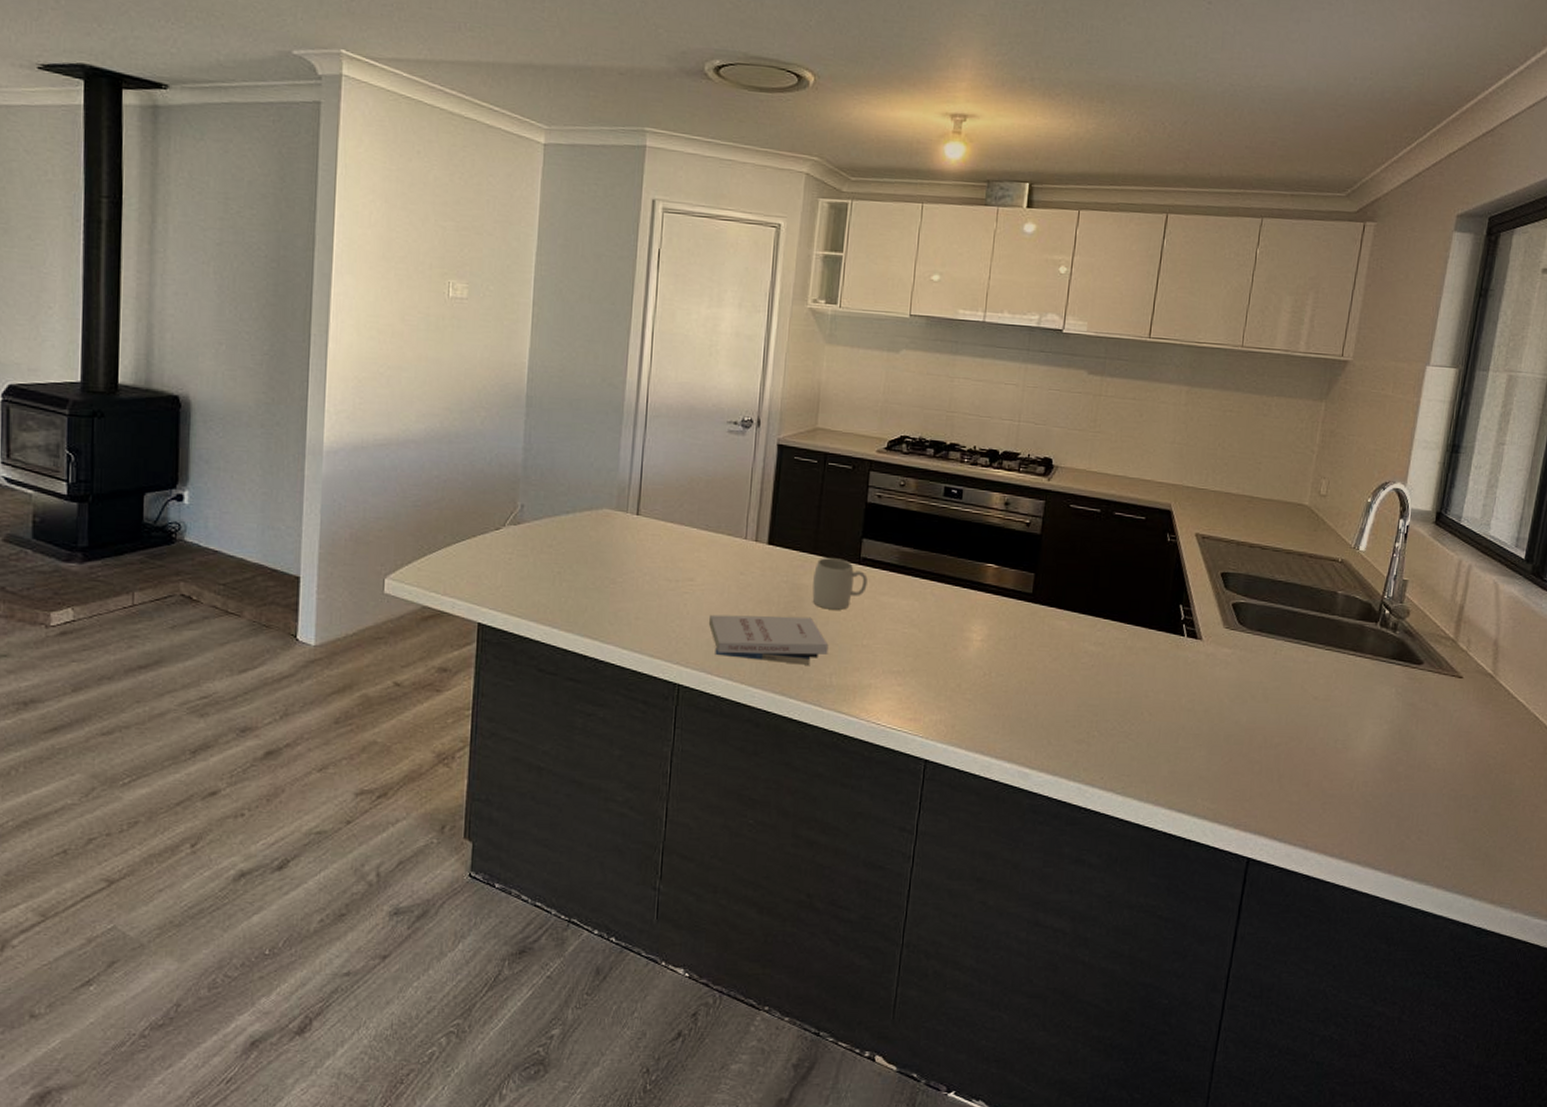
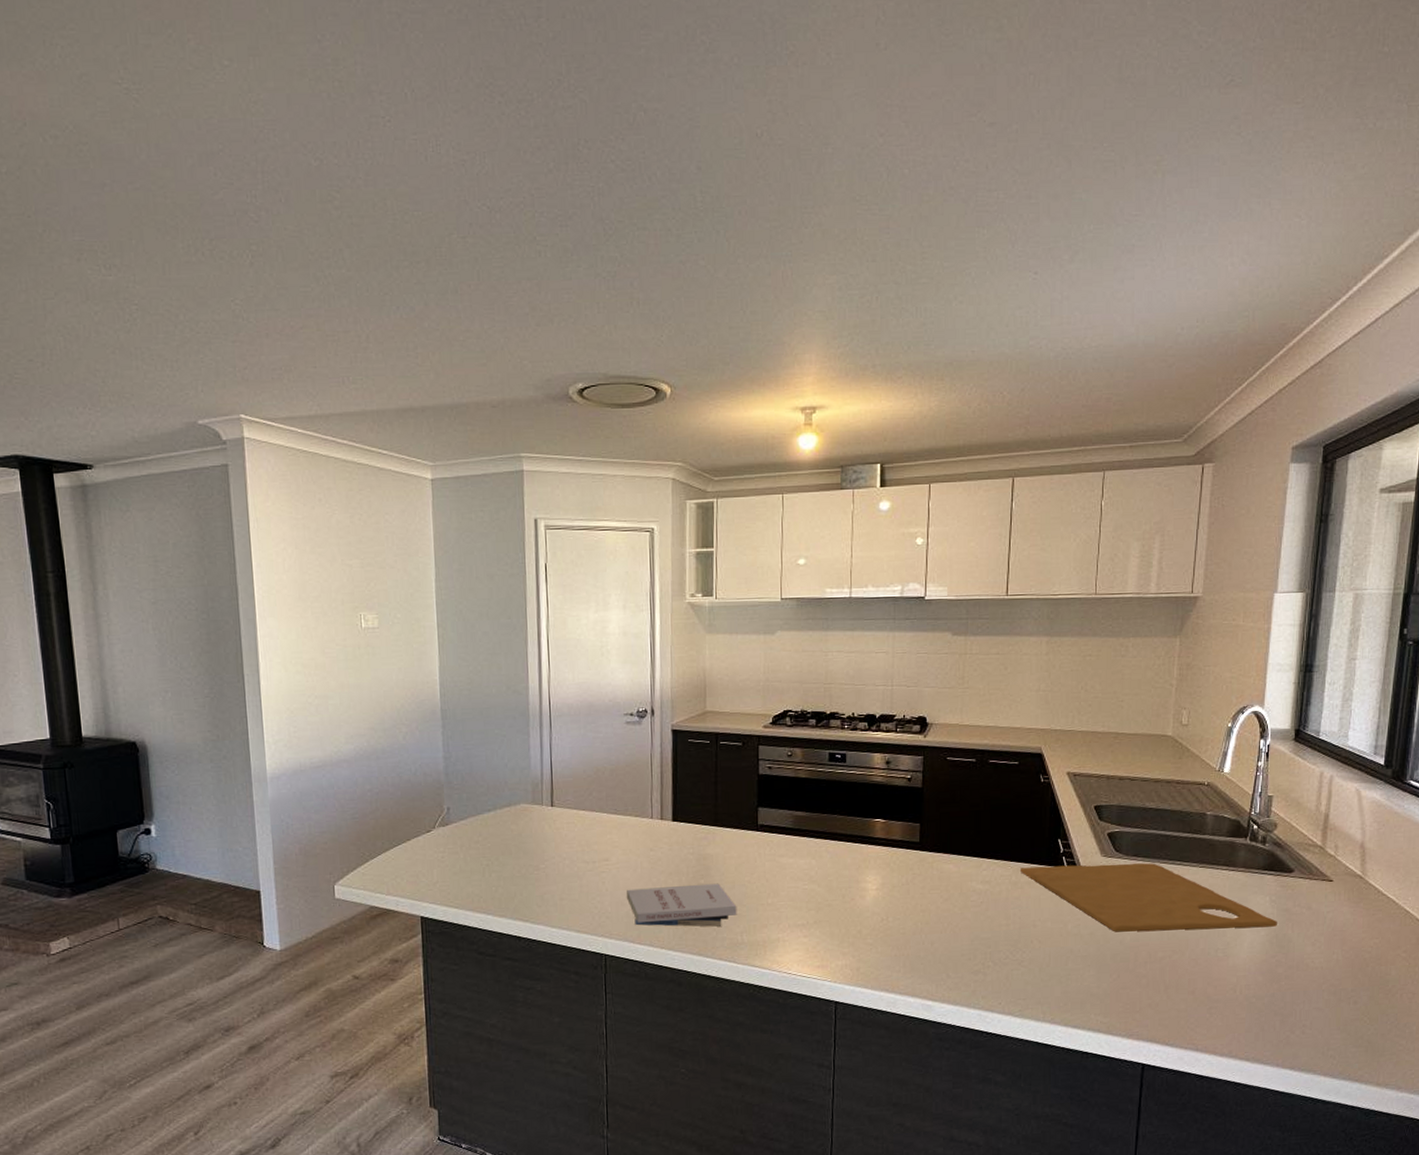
mug: present [812,558,868,610] -> none [717,827,767,875]
cutting board: none [1137,632,1402,721] -> present [1021,863,1277,932]

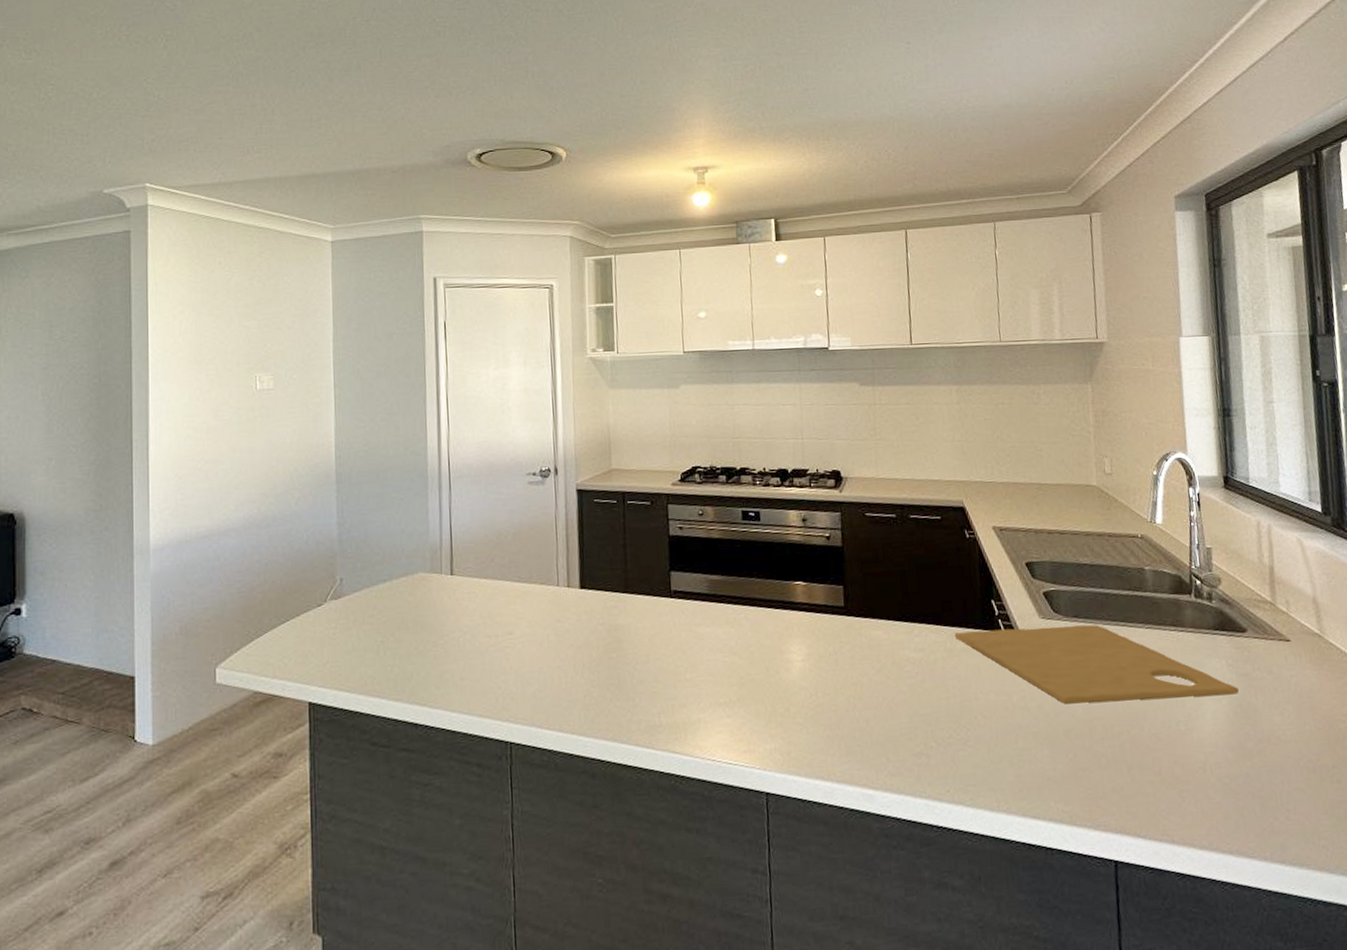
books: present [626,883,737,927] -> none [532,657,653,708]

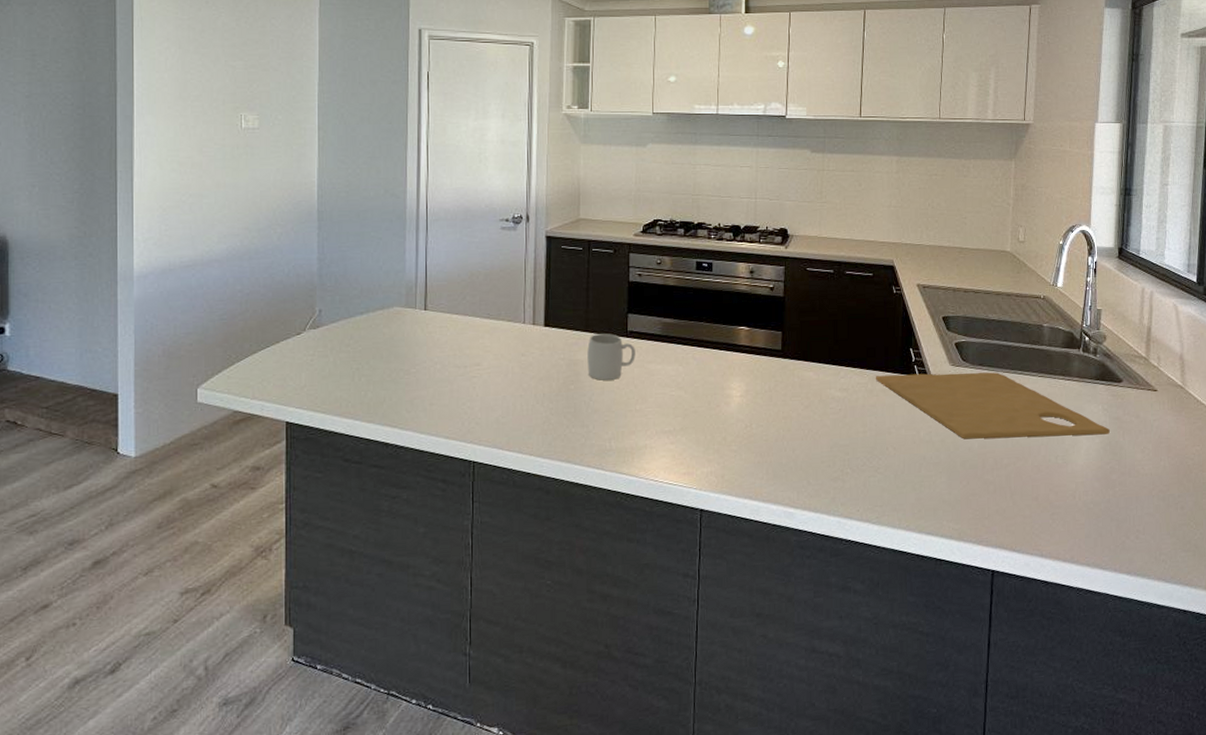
mug: none [628,594,682,647] -> present [587,333,635,380]

